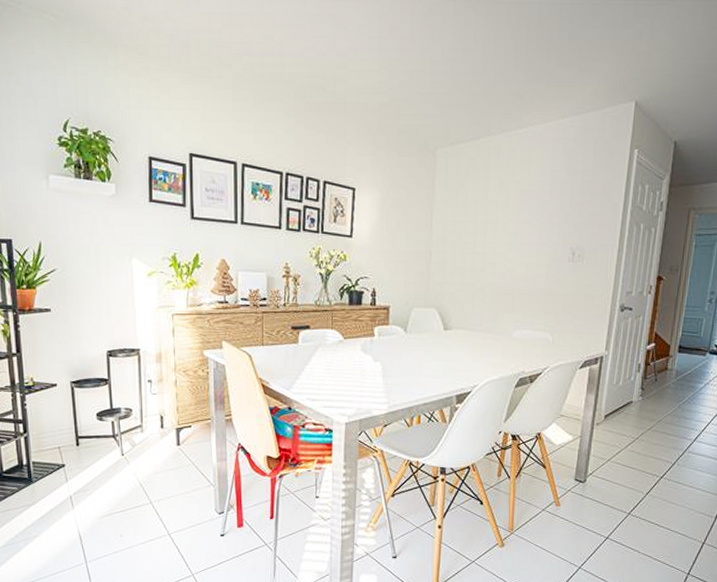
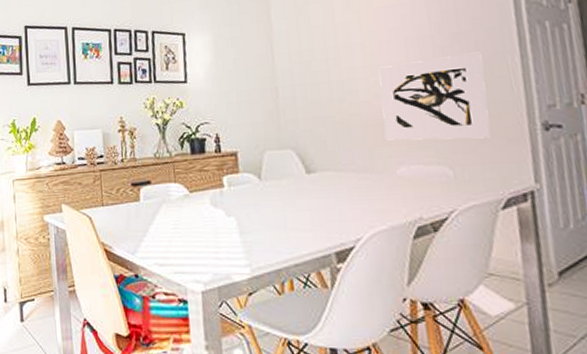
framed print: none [509,242,592,313] -> present [378,51,491,141]

